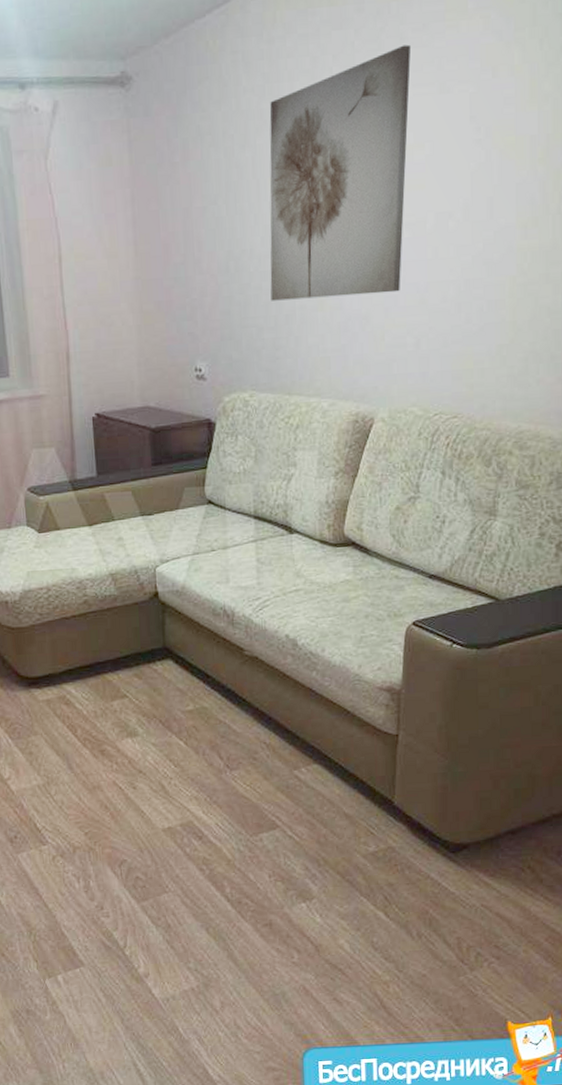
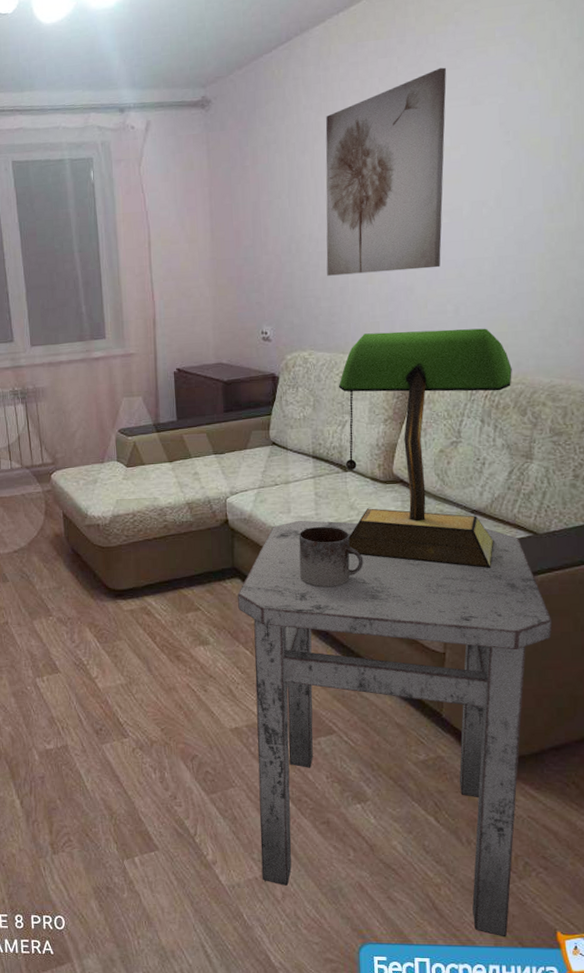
side table: none [170,590,512,1032] -> present [238,520,553,938]
mug: none [238,597,311,667] -> present [299,526,364,588]
table lamp: none [283,364,477,640] -> present [338,328,512,569]

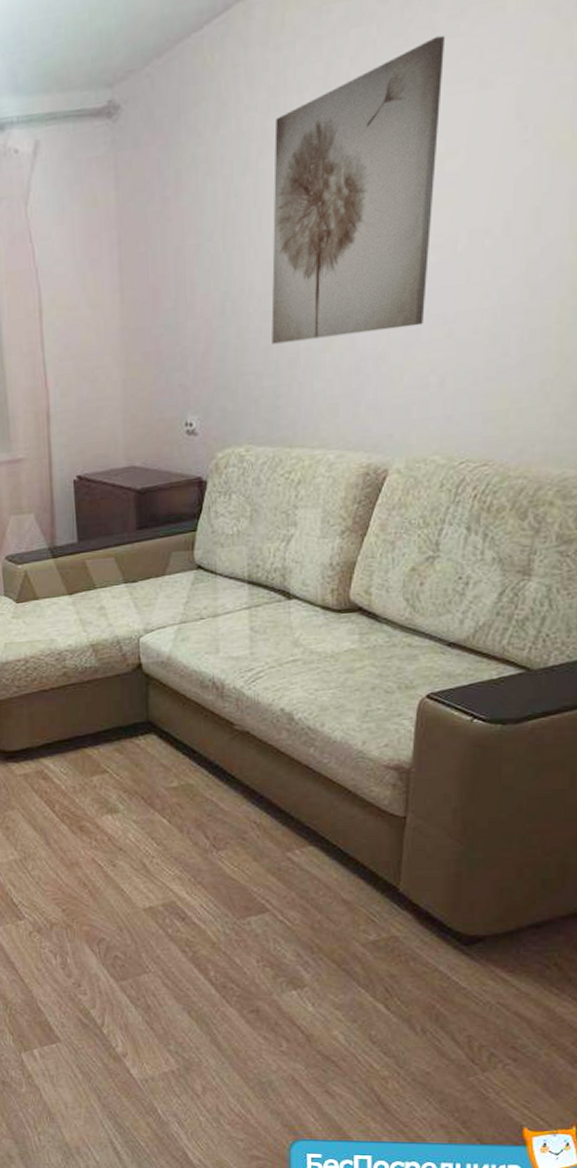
side table: present [238,520,553,938] -> none [153,661,543,1134]
mug: present [299,526,364,588] -> none [228,668,309,743]
table lamp: present [338,328,512,569] -> none [282,405,512,715]

